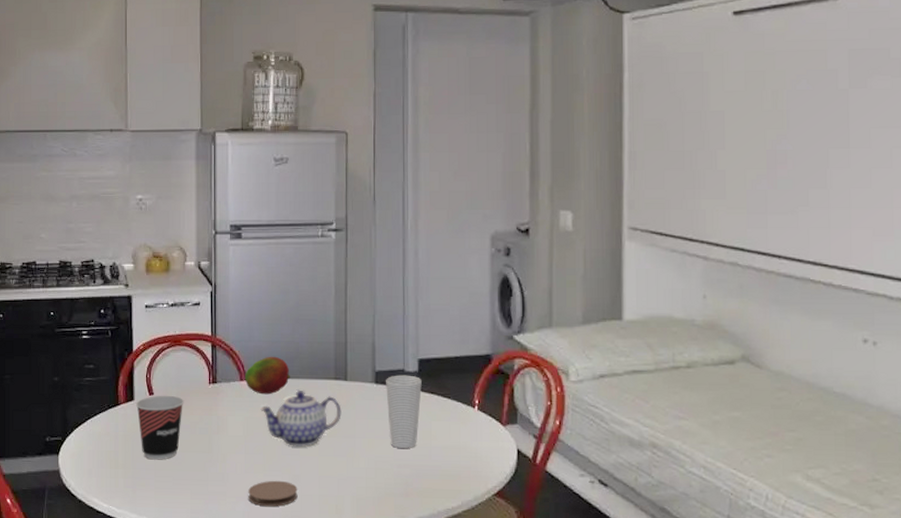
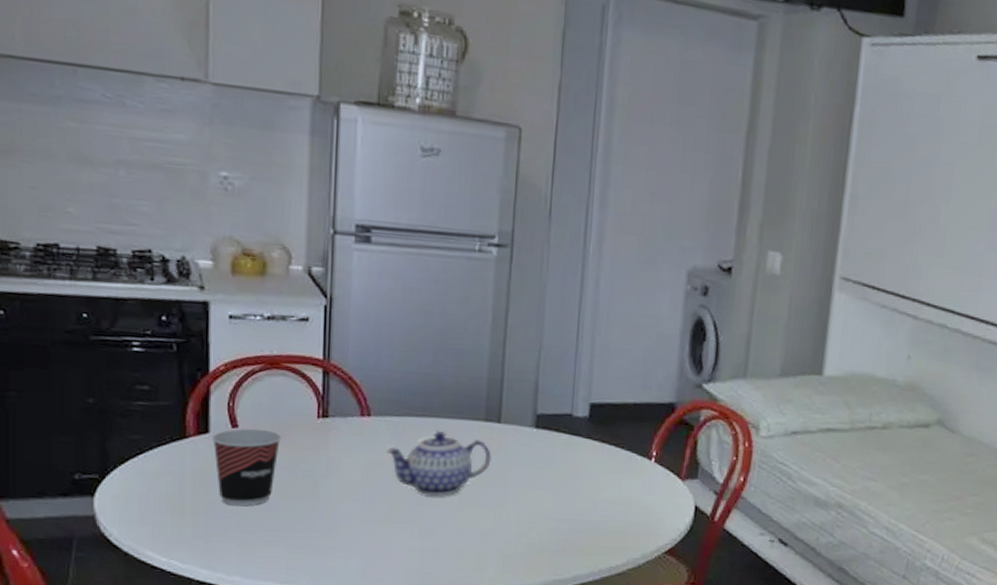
fruit: present [245,356,290,395] -> none [368,389,428,435]
coaster: present [248,480,298,507] -> none [365,533,430,563]
cup: present [386,375,422,449] -> none [548,419,592,502]

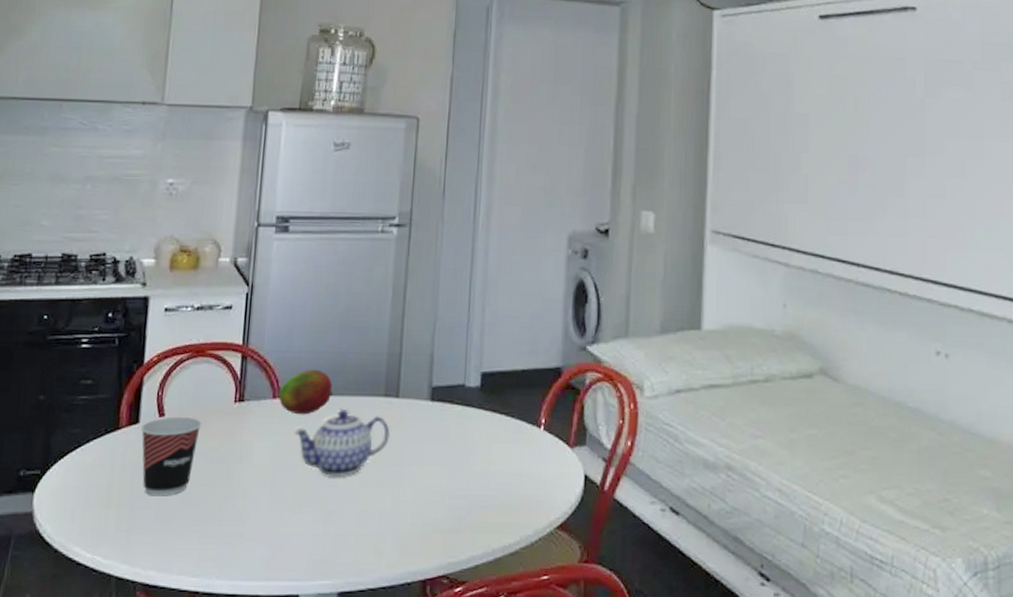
fruit: none [368,389,428,435] -> present [279,369,333,415]

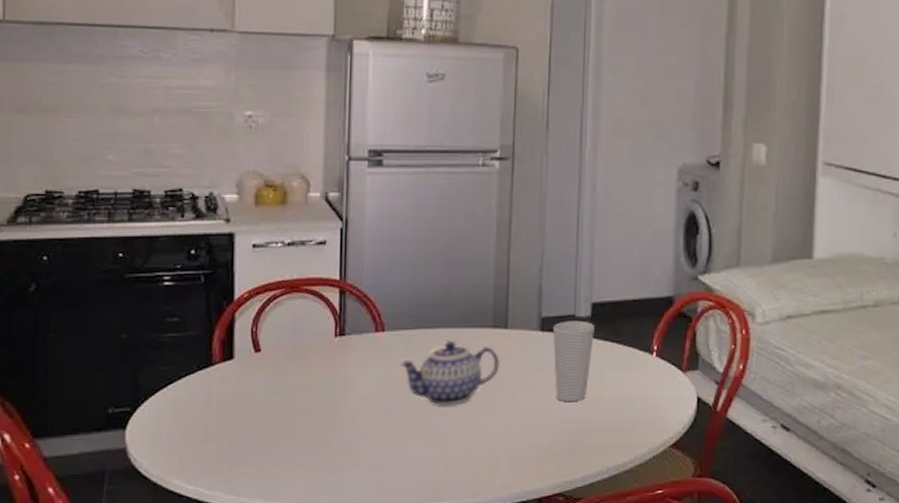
cup: present [141,416,202,496] -> none [237,351,302,429]
fruit: present [279,369,333,415] -> none [382,302,438,347]
cup: none [442,391,484,477] -> present [553,321,595,402]

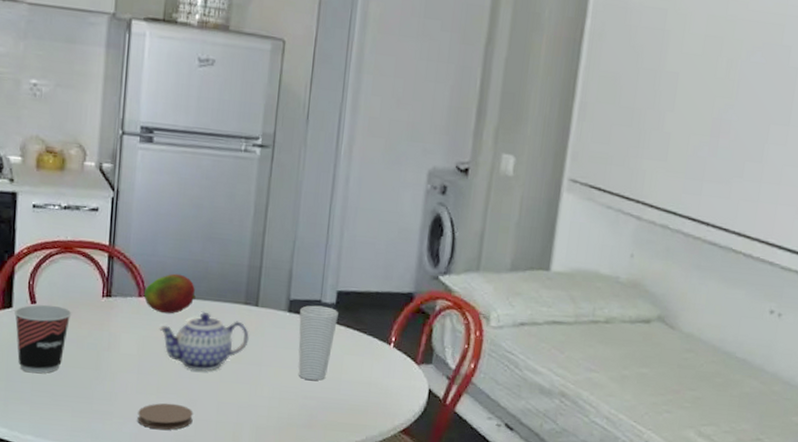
cup: none [237,351,302,429] -> present [15,304,72,374]
coaster: none [381,444,443,476] -> present [137,403,194,430]
fruit: none [382,302,438,347] -> present [144,273,196,314]

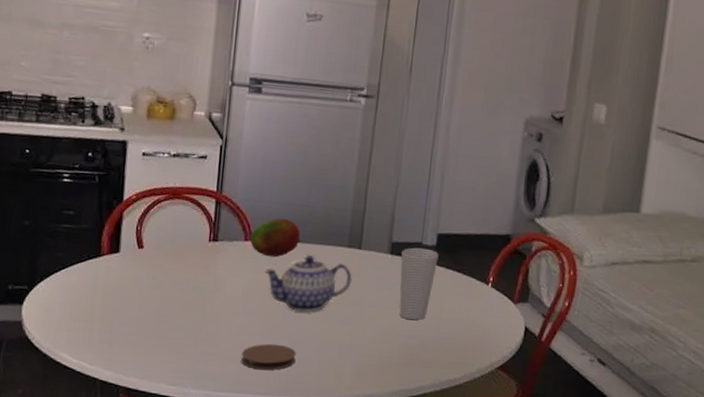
cup: present [15,304,72,374] -> none [122,249,179,317]

